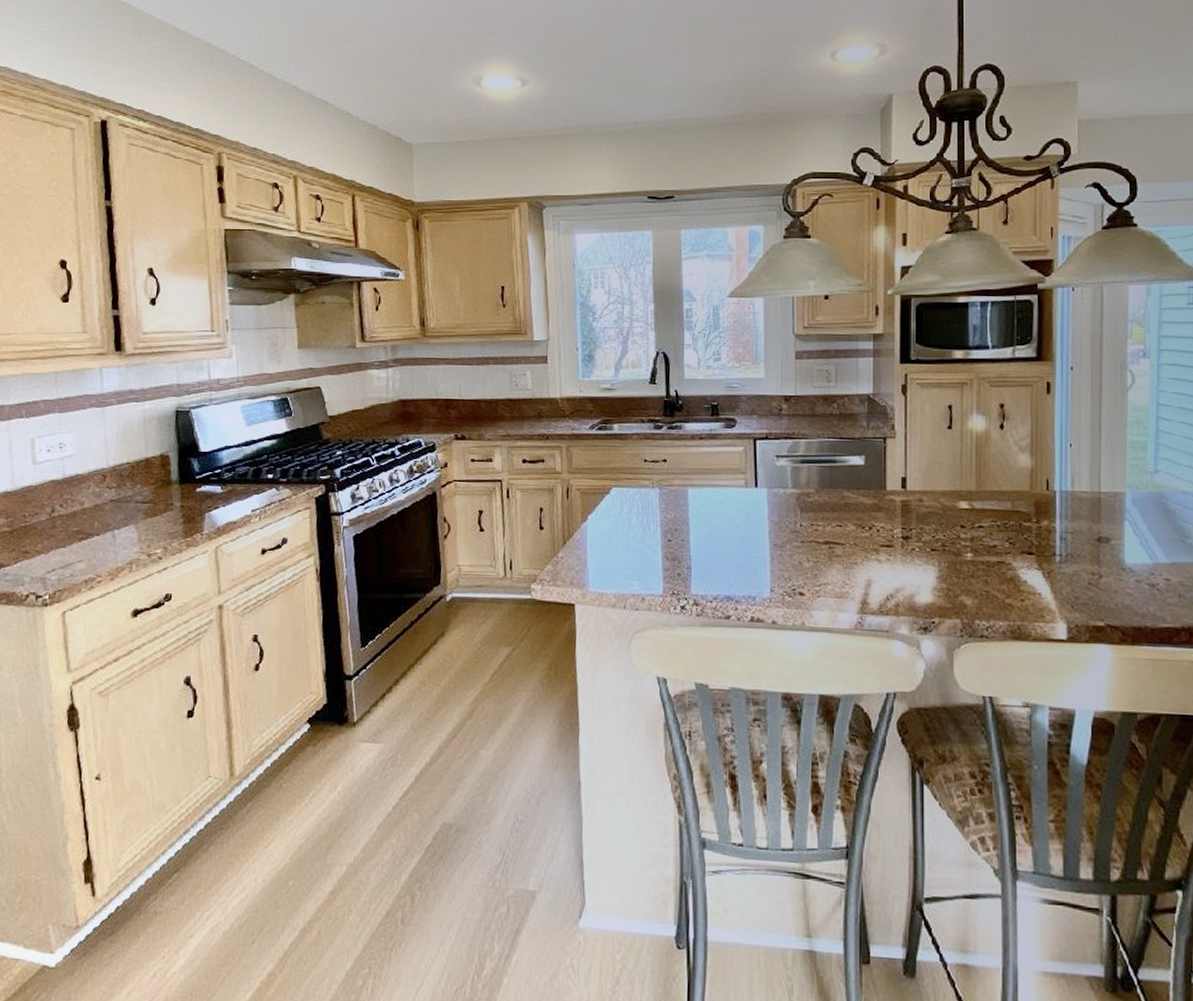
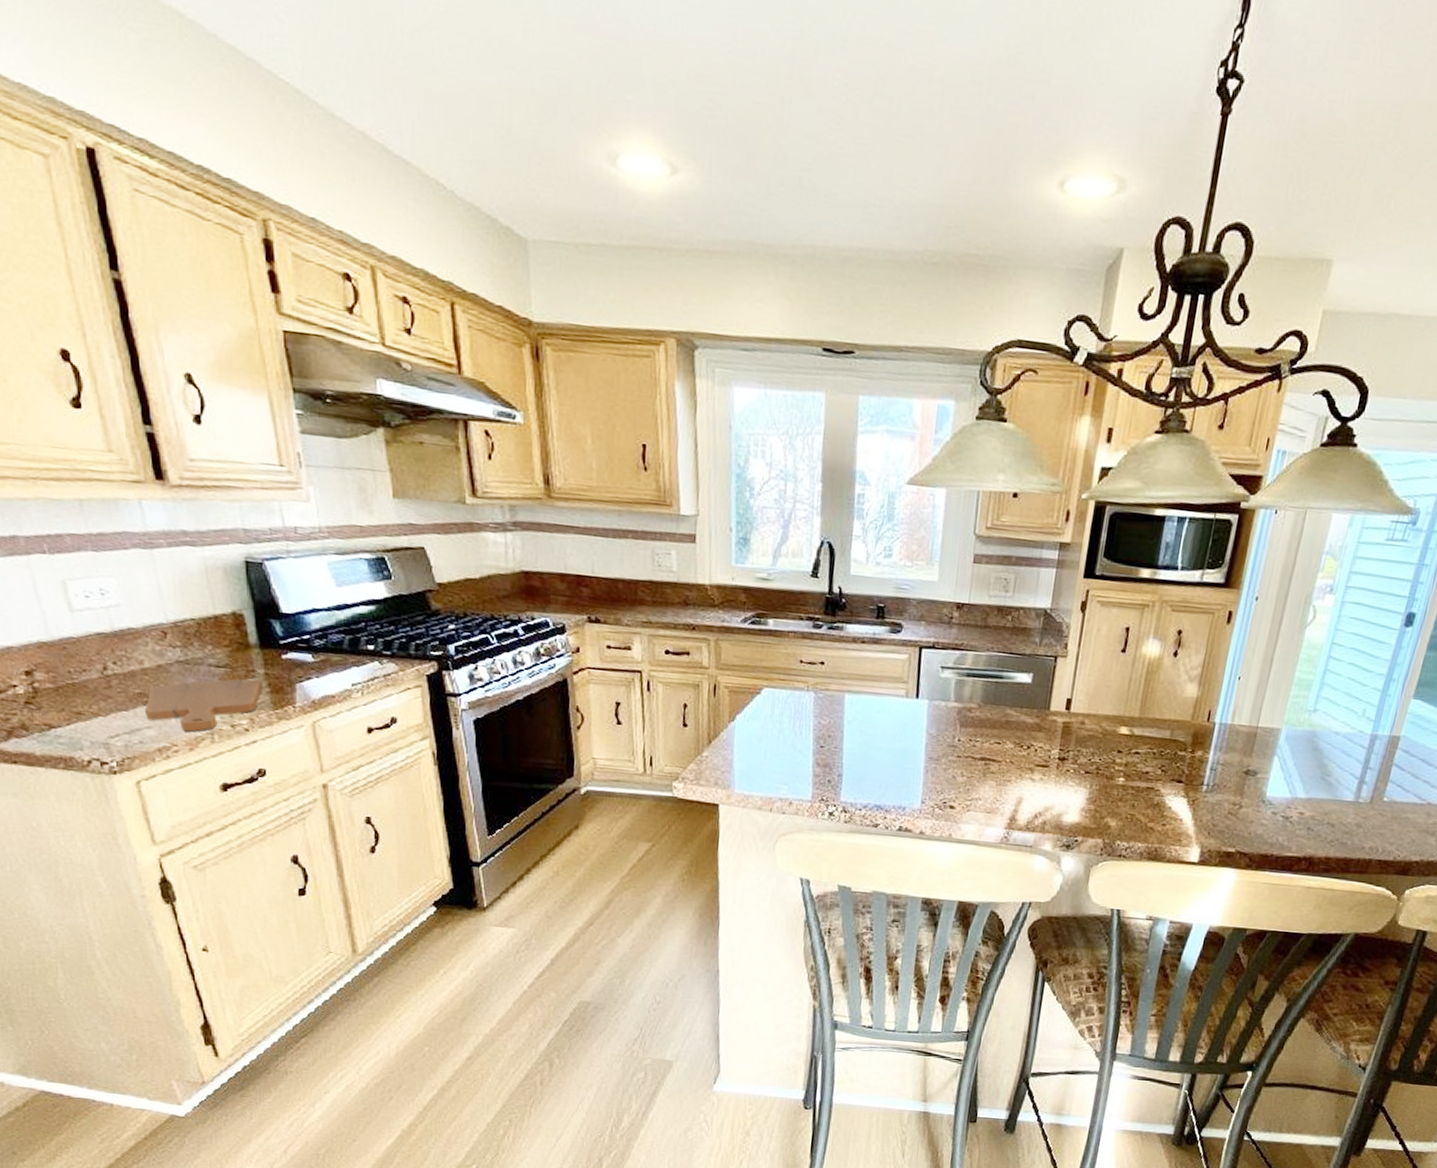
cutting board: none [78,511,178,563] -> present [144,678,263,732]

